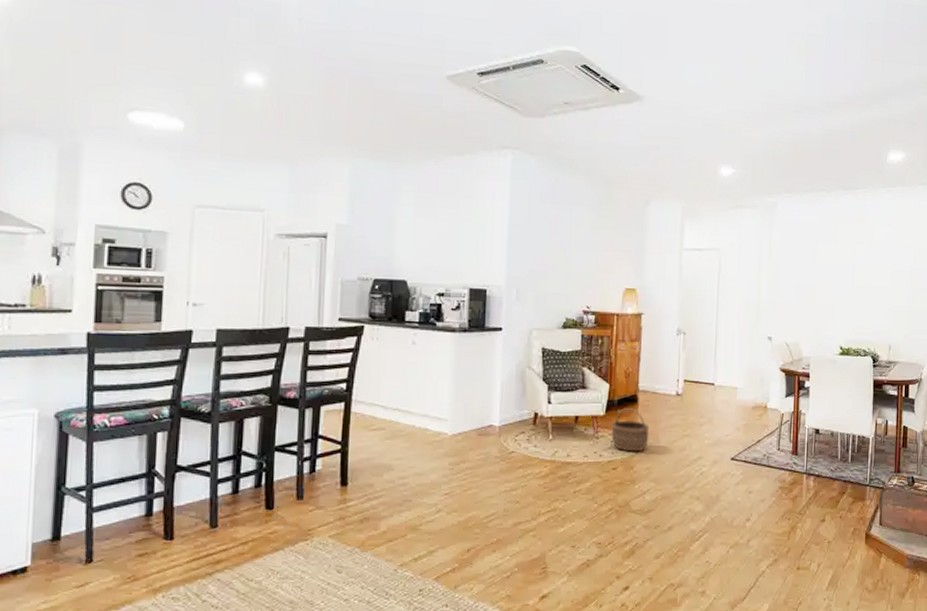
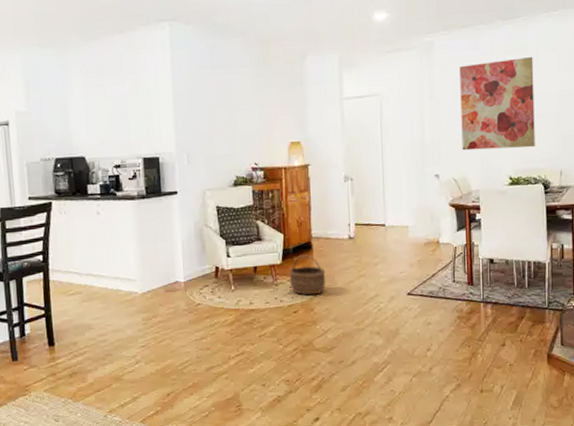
wall art: none [796,228,870,318] -> present [460,56,535,151]

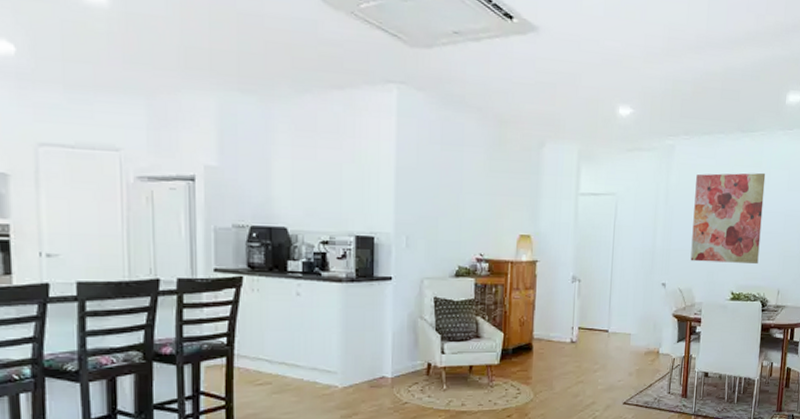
wicker basket: present [289,255,326,295] -> none [505,357,544,399]

